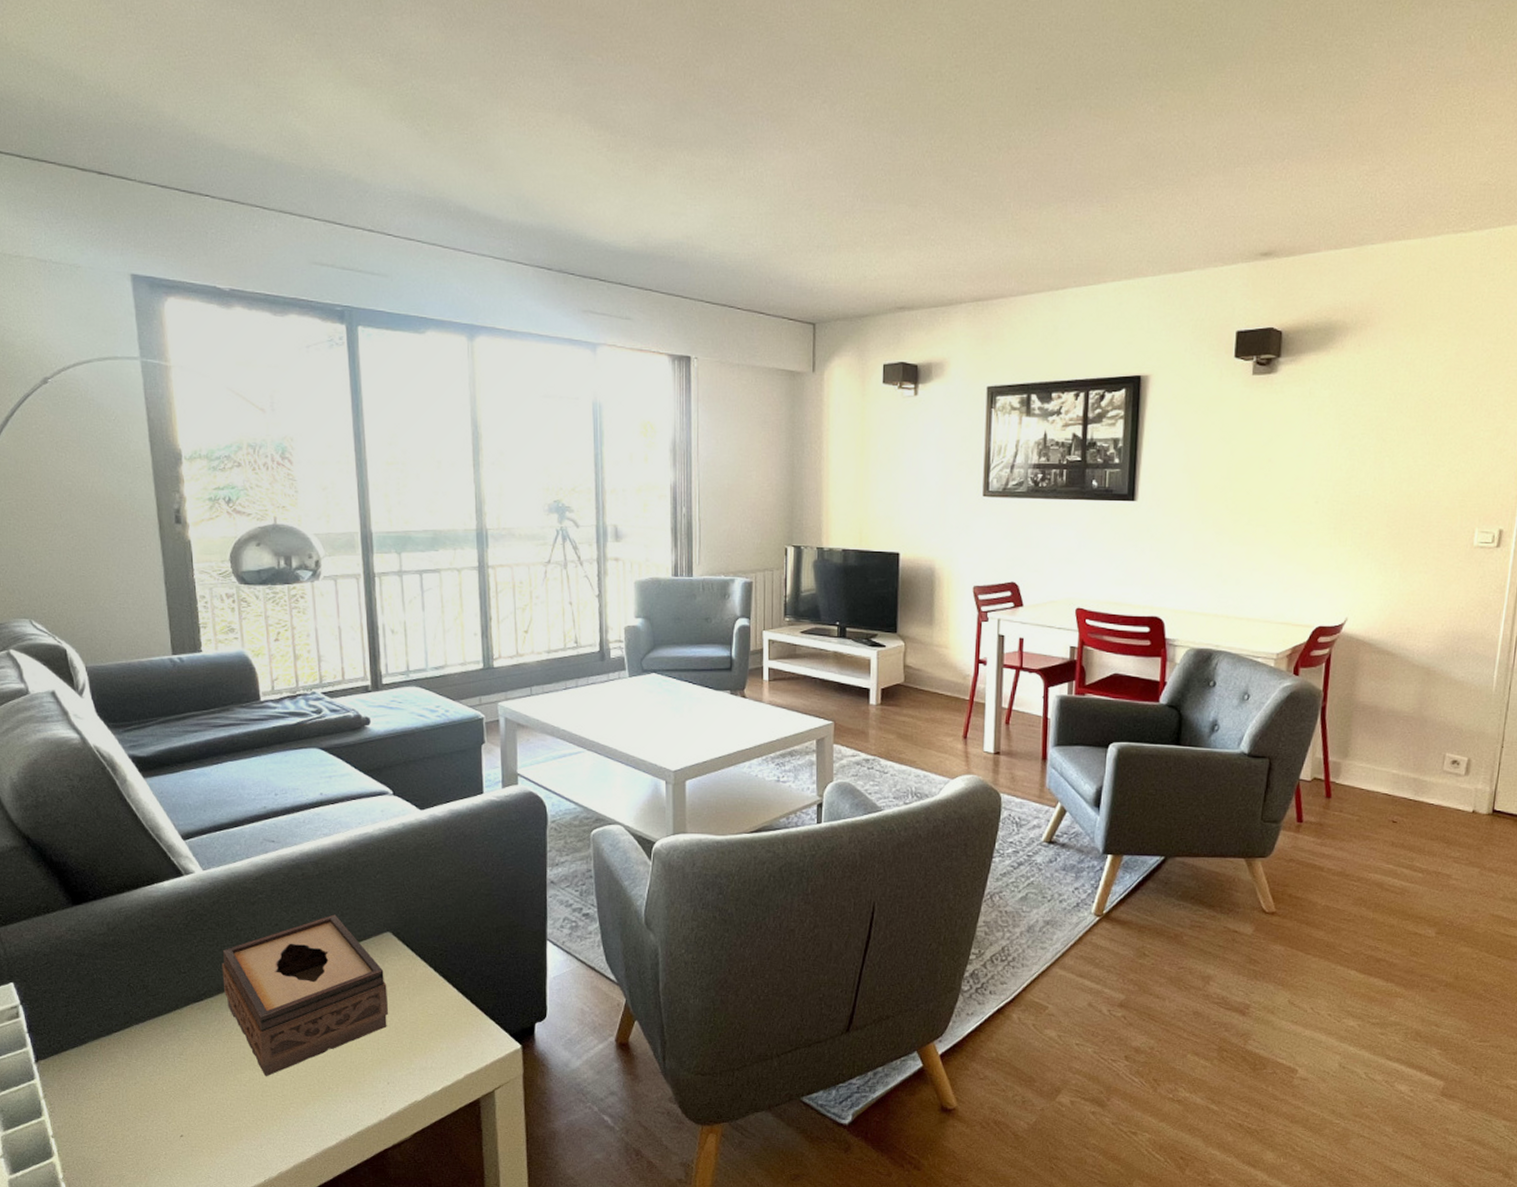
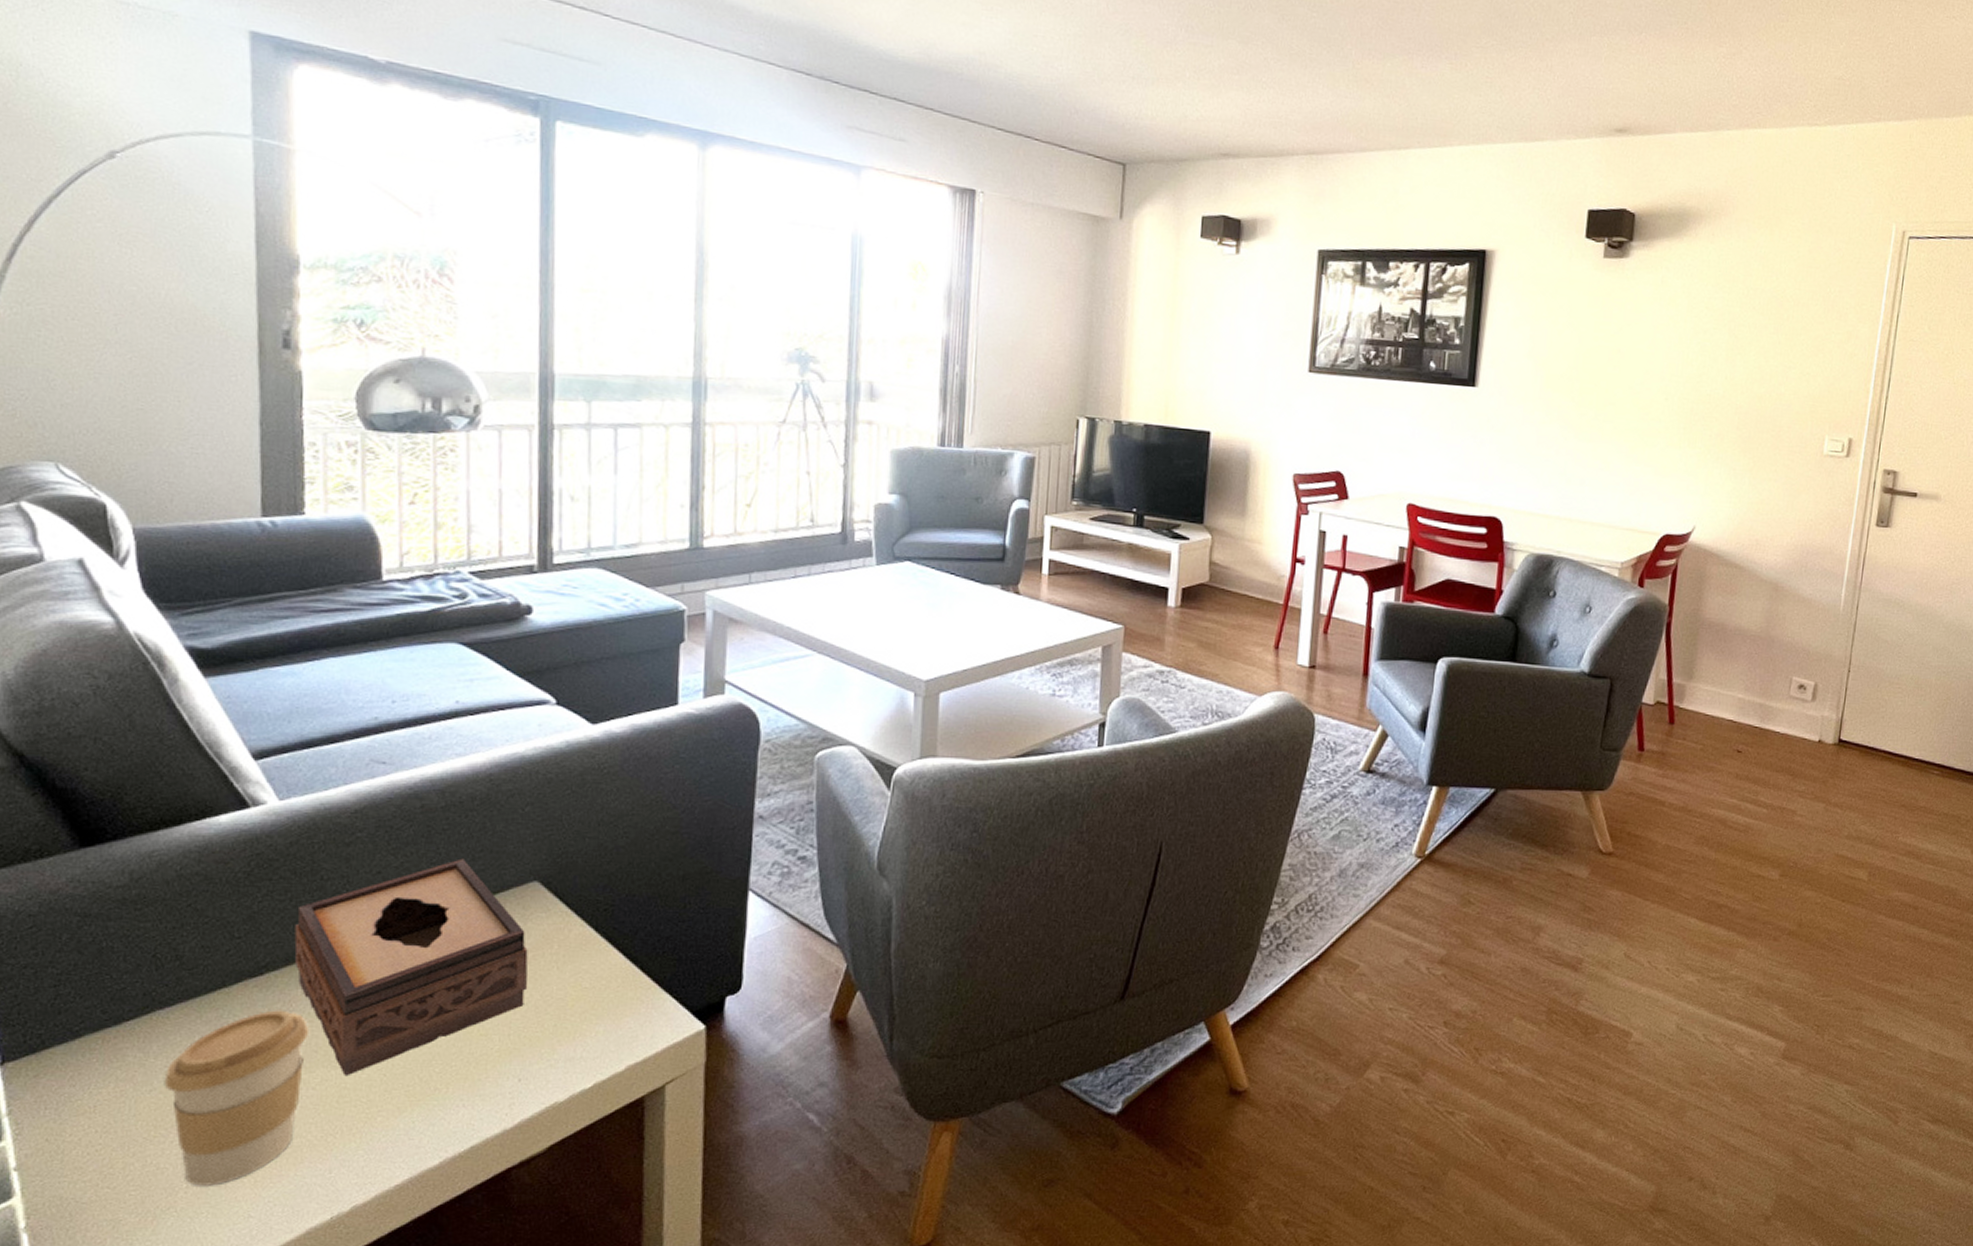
coffee cup: none [143,1026,238,1154] -> present [164,1010,310,1186]

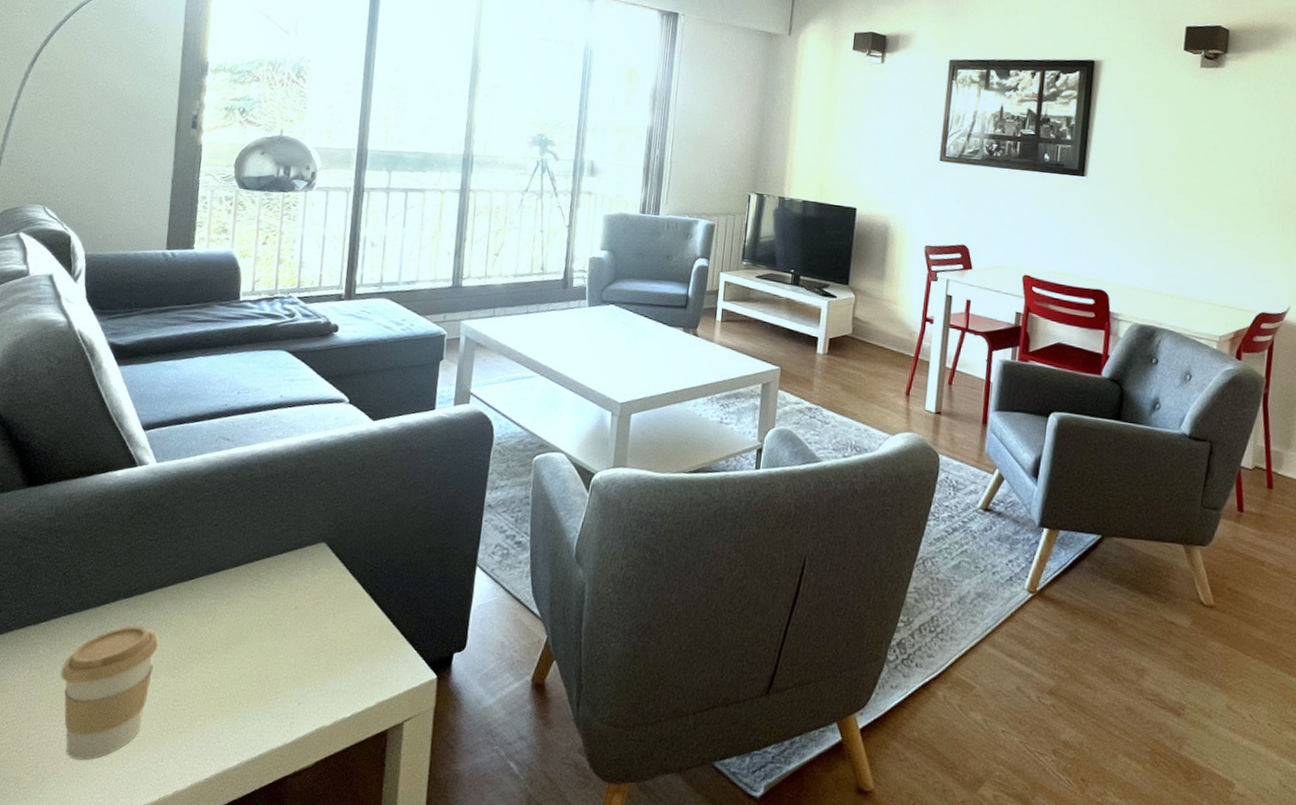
tissue box: present [294,858,528,1076] -> none [155,519,314,685]

